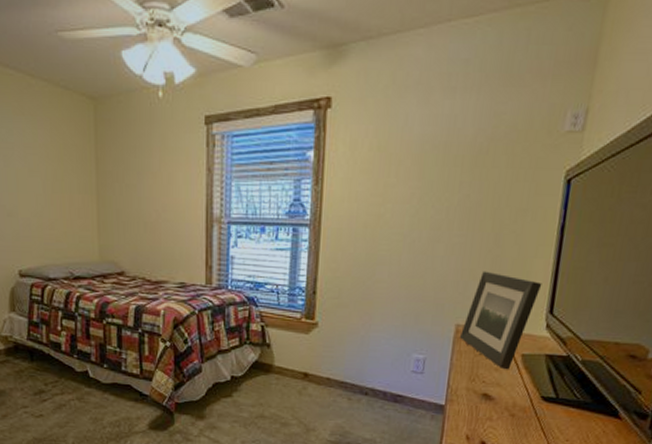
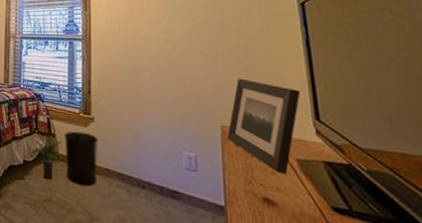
potted plant: none [241,348,279,394] -> present [31,137,62,179]
waste bin: none [281,339,321,398] -> present [64,131,98,186]

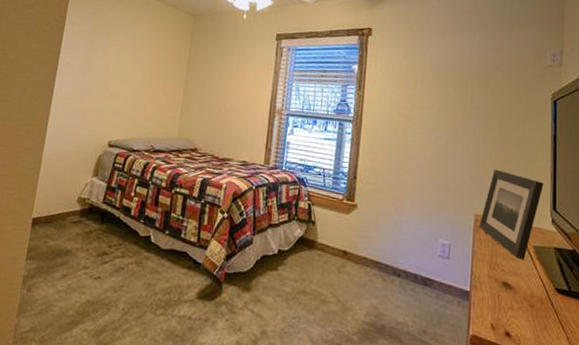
potted plant: present [31,137,62,179] -> none [288,224,322,270]
waste bin: present [64,131,98,186] -> none [323,218,360,276]

